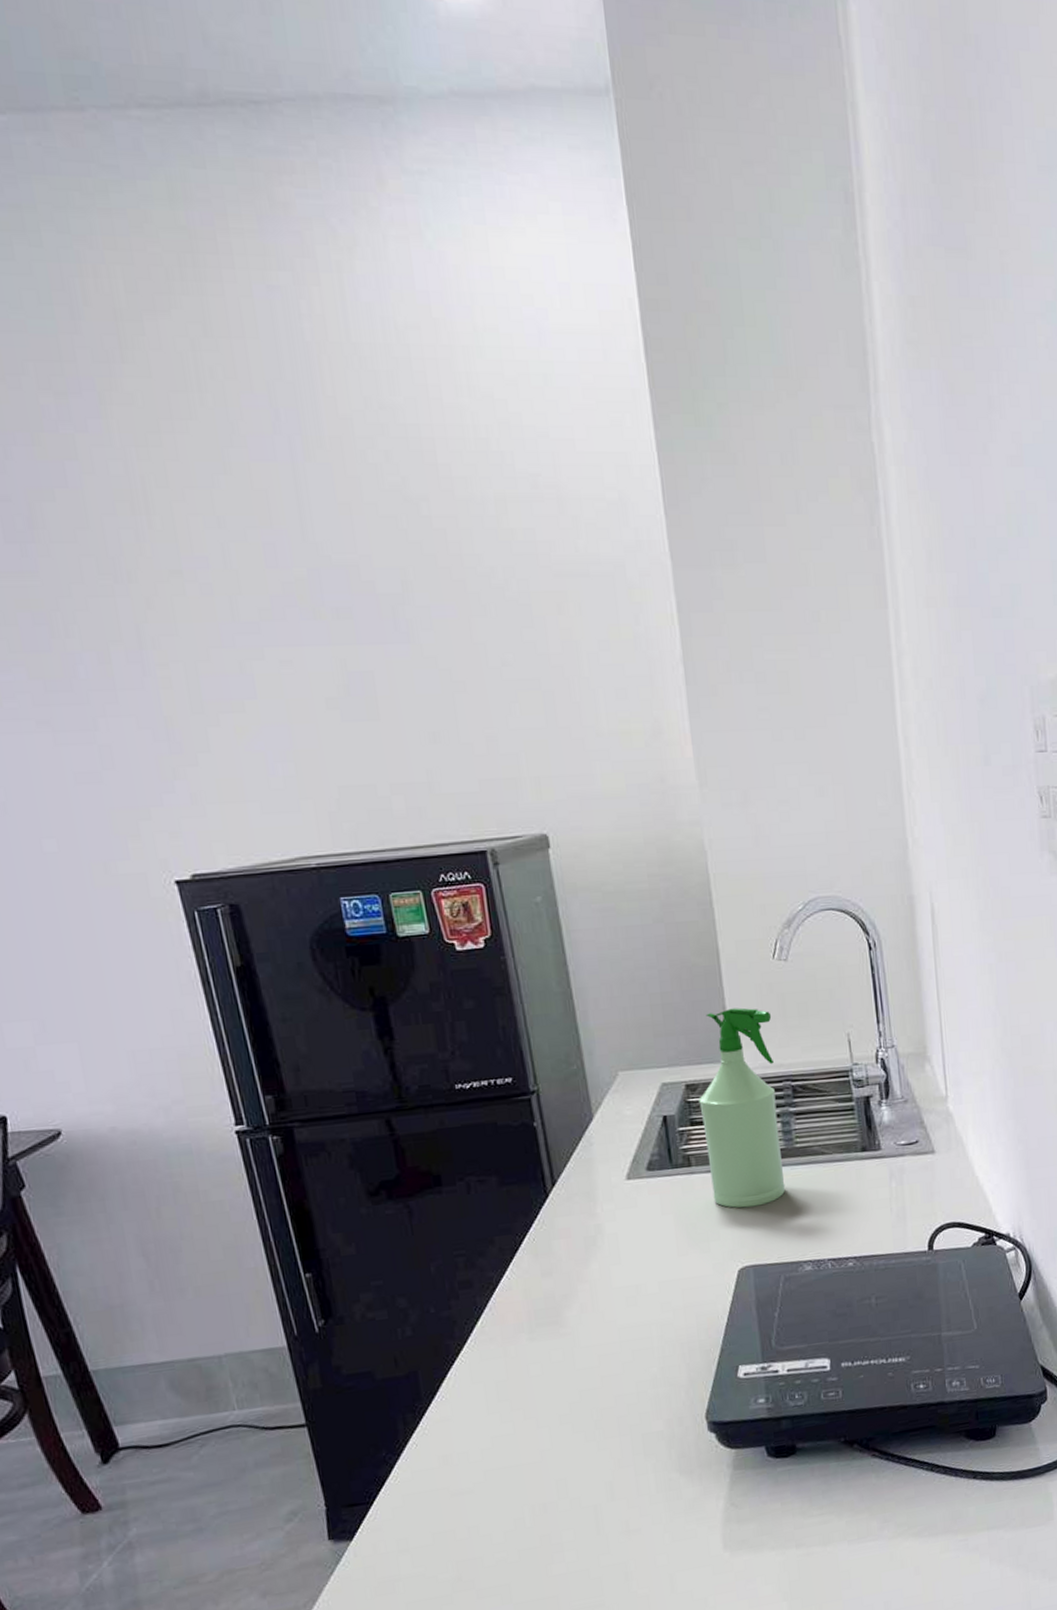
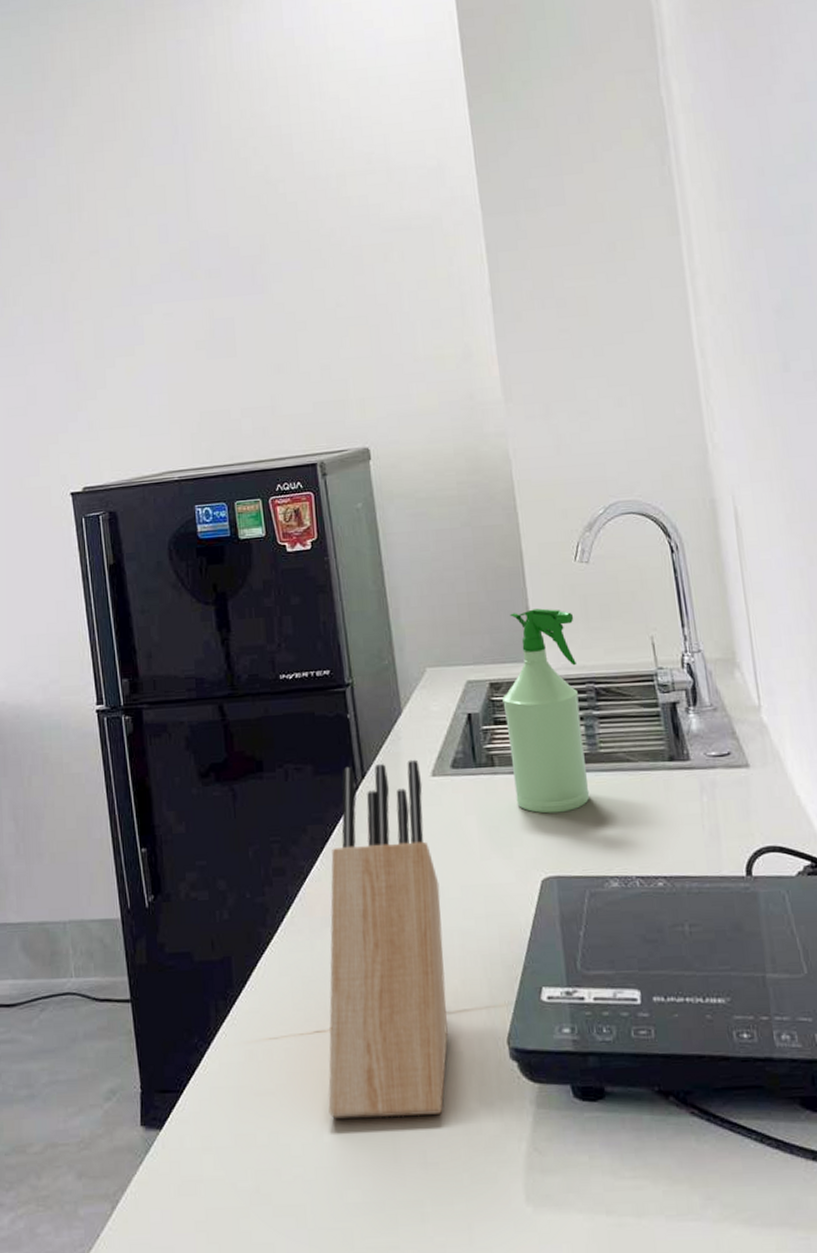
knife block: none [522,1164,648,1506] -> present [328,759,448,1119]

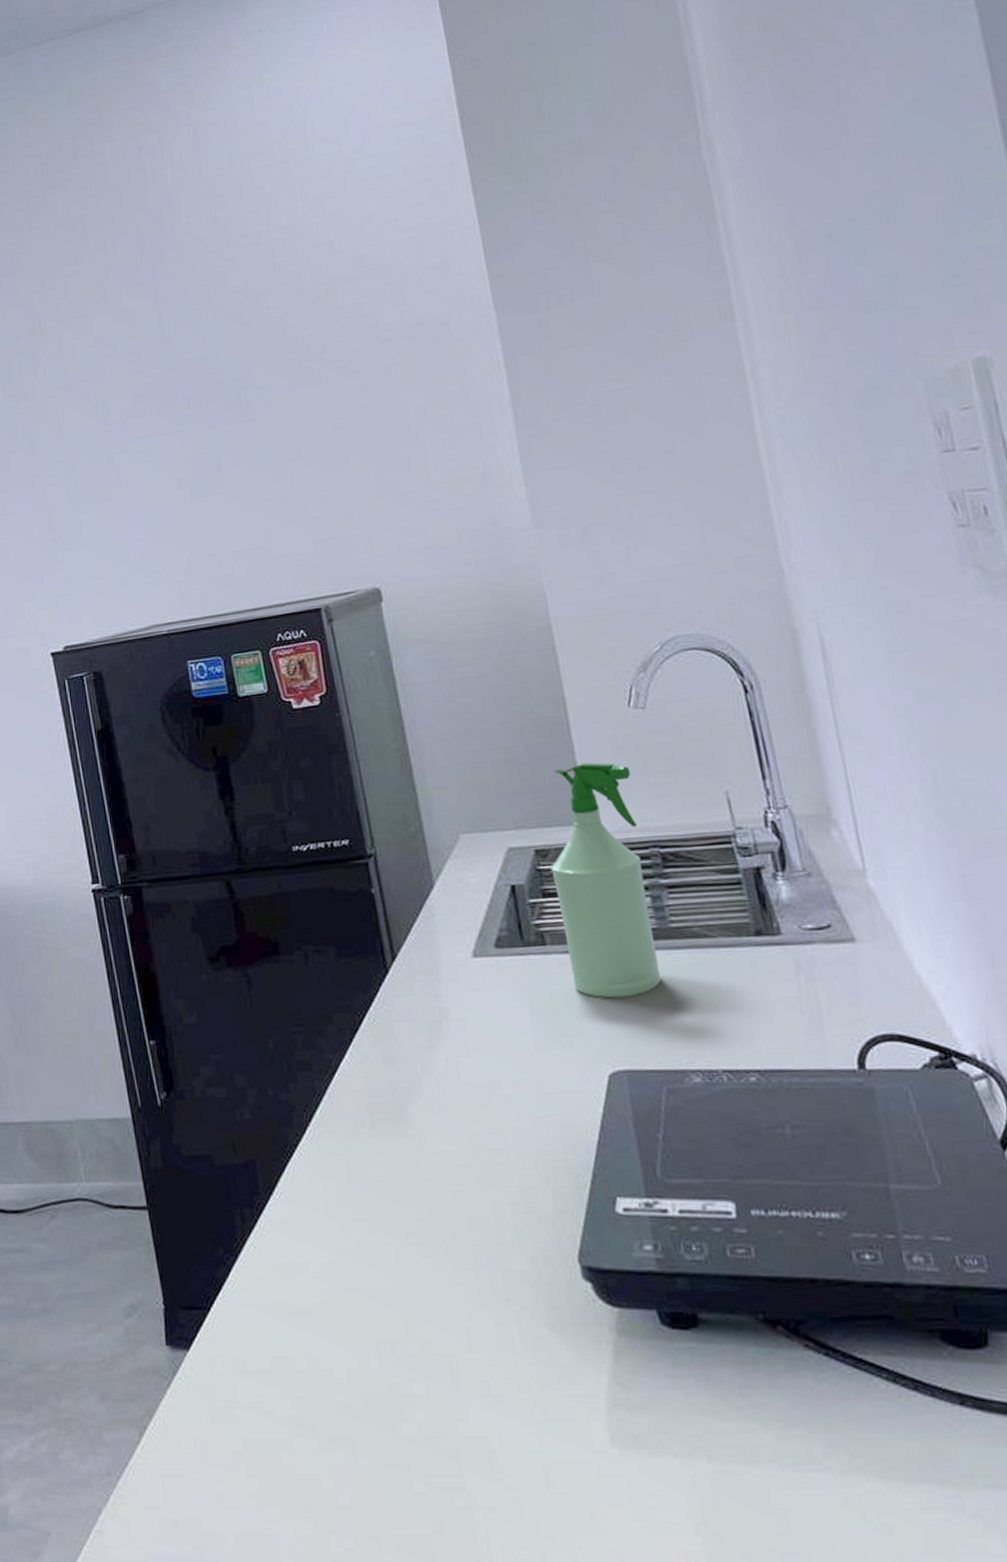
knife block: present [328,759,448,1119] -> none [362,938,509,1343]

